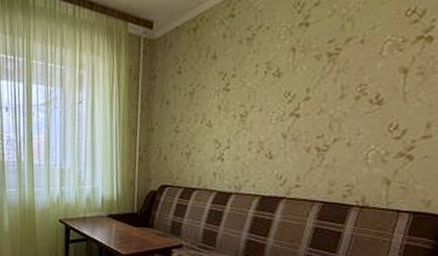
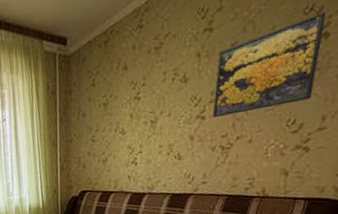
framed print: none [307,15,430,116] -> present [212,12,327,117]

